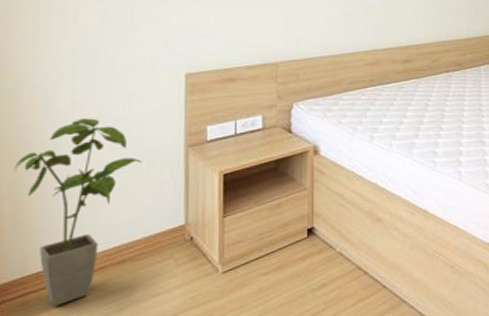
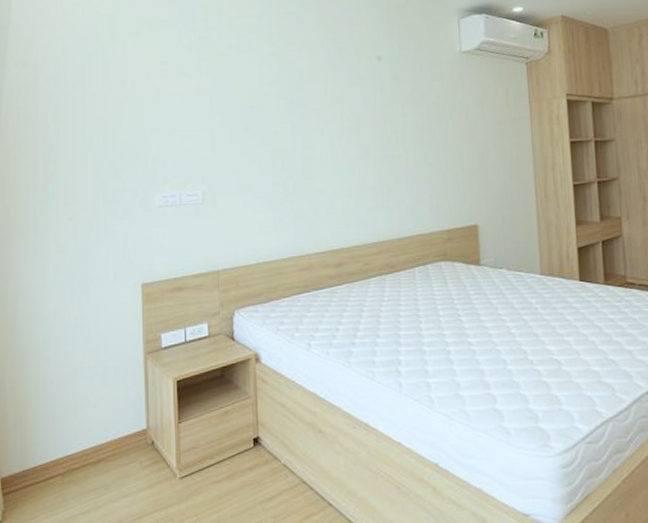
house plant: present [13,118,142,307] -> none [14,326,110,500]

